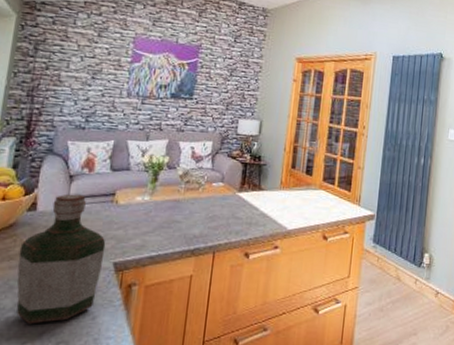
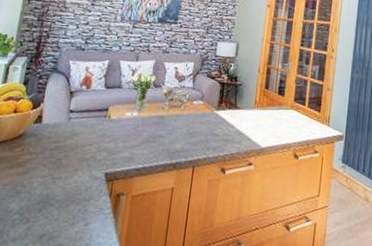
bottle: present [16,194,106,324] -> none [21,108,99,227]

